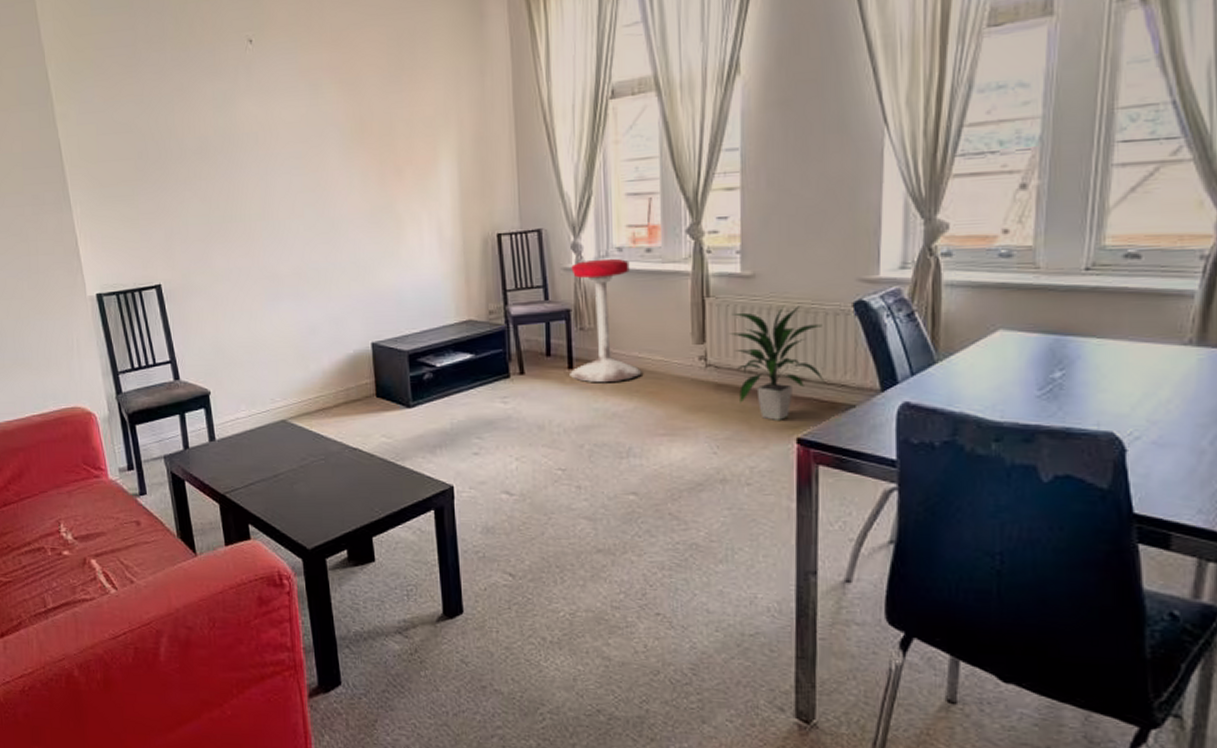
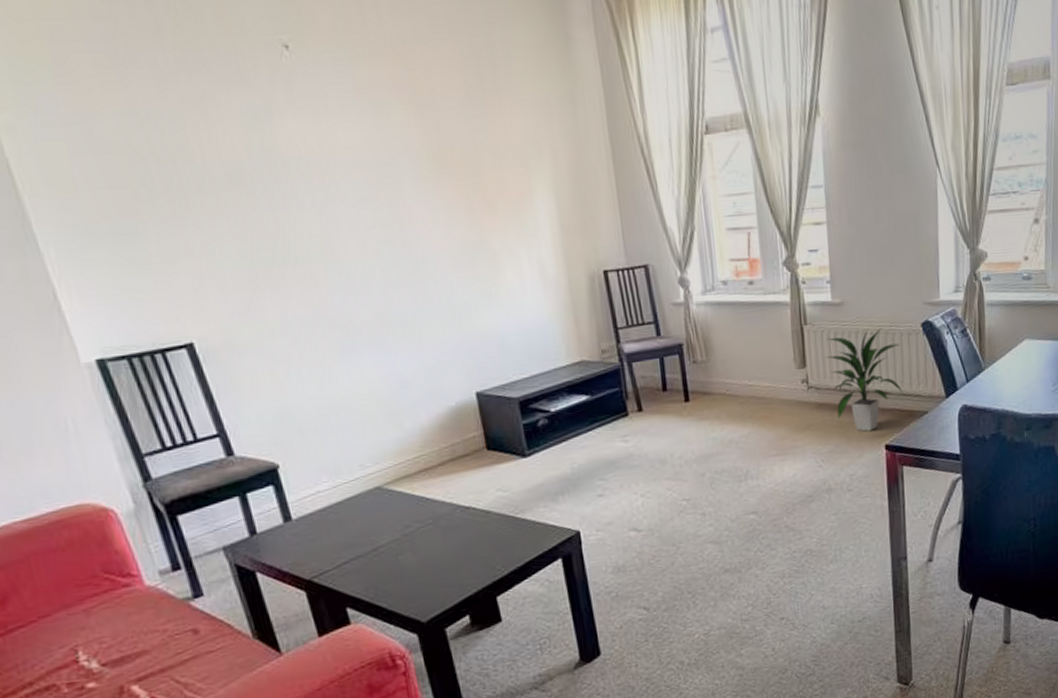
stool: present [570,258,642,383] -> none [680,291,753,413]

